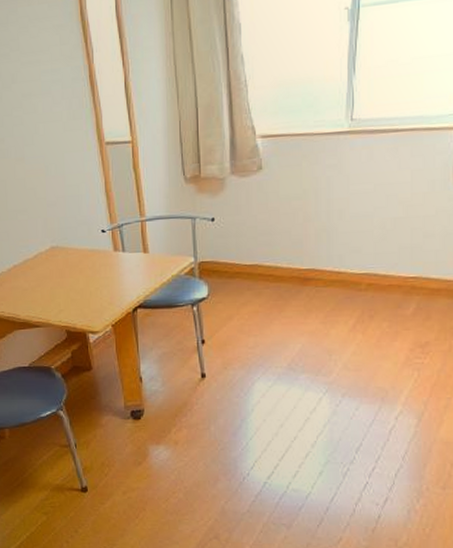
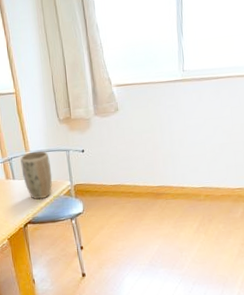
plant pot: none [133,217,172,279] -> present [20,151,53,200]

